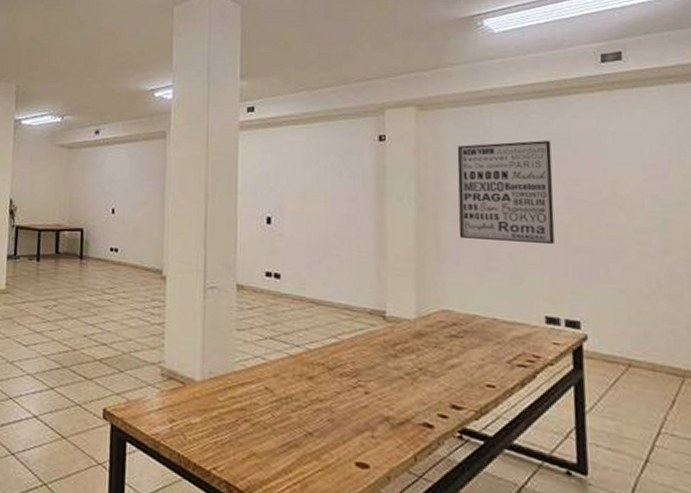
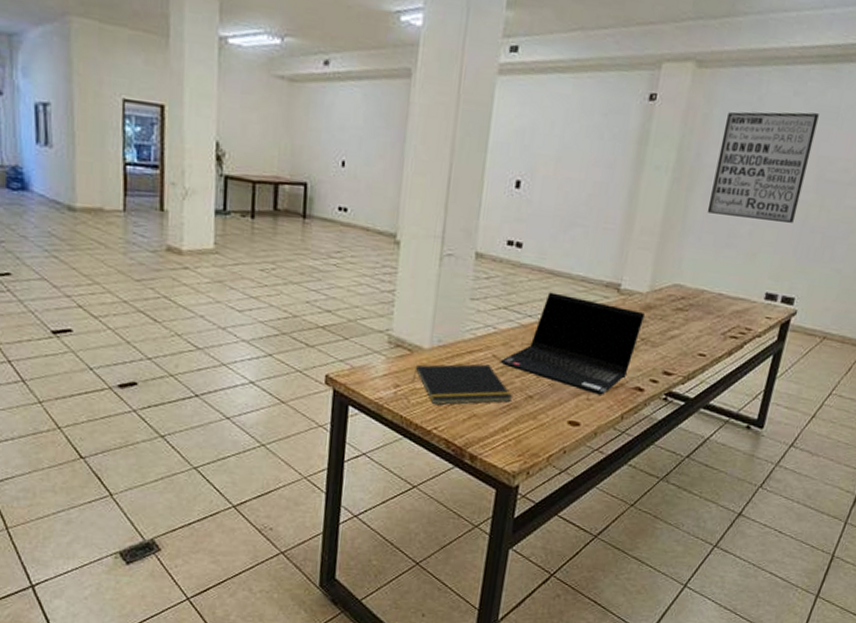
notepad: none [186,397,290,443] -> present [412,363,512,405]
laptop computer: none [273,321,417,432] -> present [500,292,645,395]

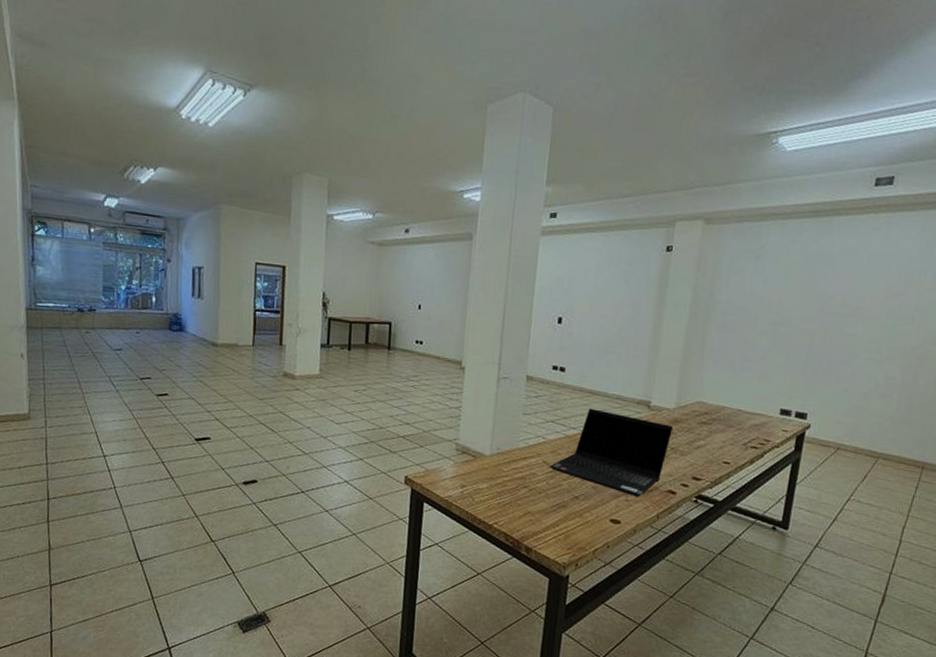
notepad: present [412,363,512,405] -> none [475,468,561,503]
wall art: present [707,112,819,223] -> none [722,257,815,349]

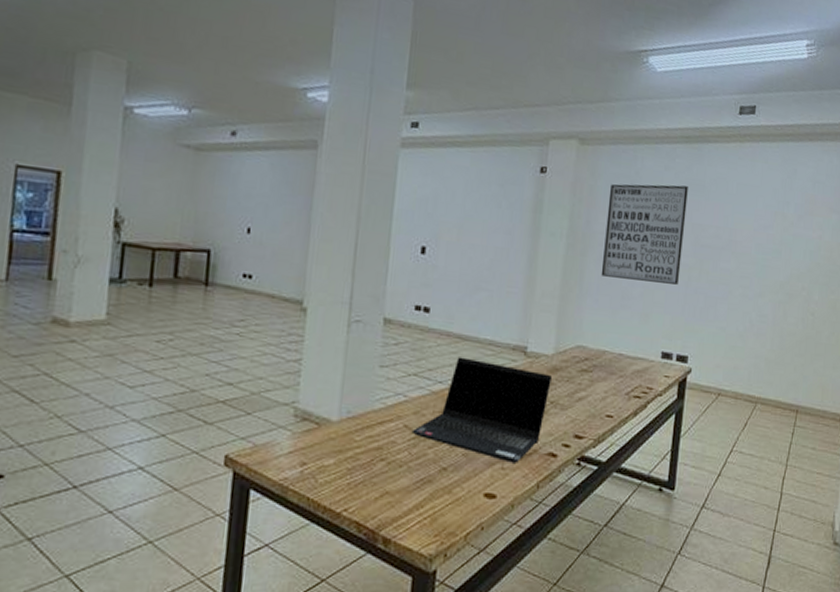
wall art: none [722,257,815,349] -> present [601,184,688,285]

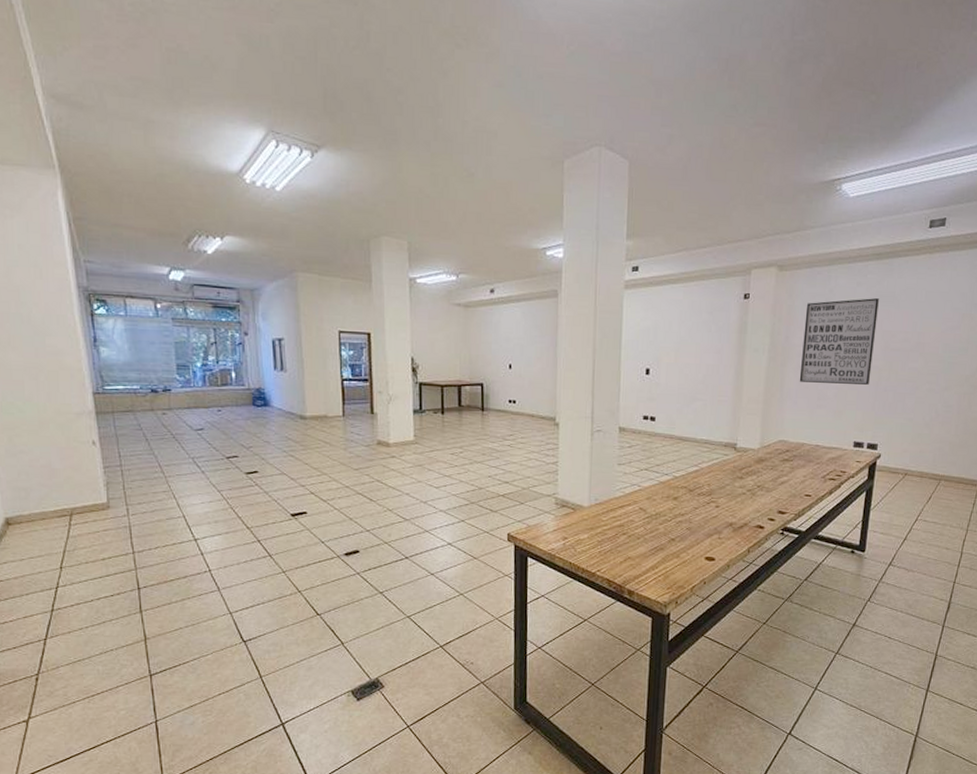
laptop computer: present [411,357,552,463] -> none [645,454,758,534]

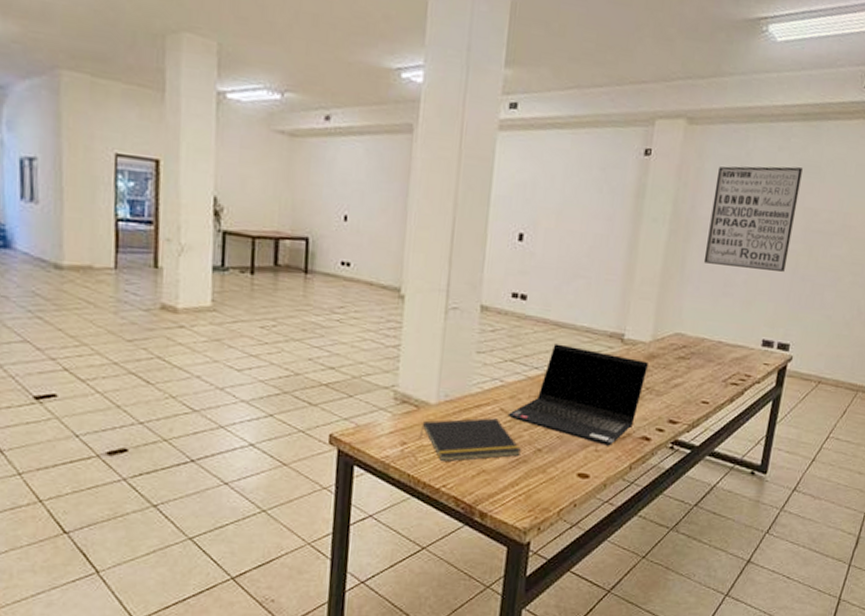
notepad: none [576,515,658,552] -> present [419,418,521,462]
laptop computer: none [645,454,758,534] -> present [507,344,648,446]

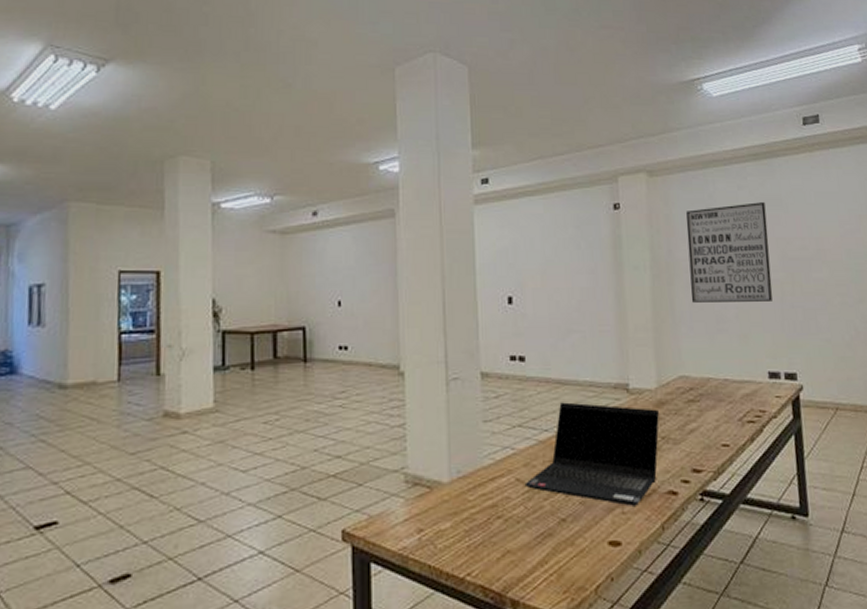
notepad: present [419,418,521,462] -> none [435,490,544,547]

